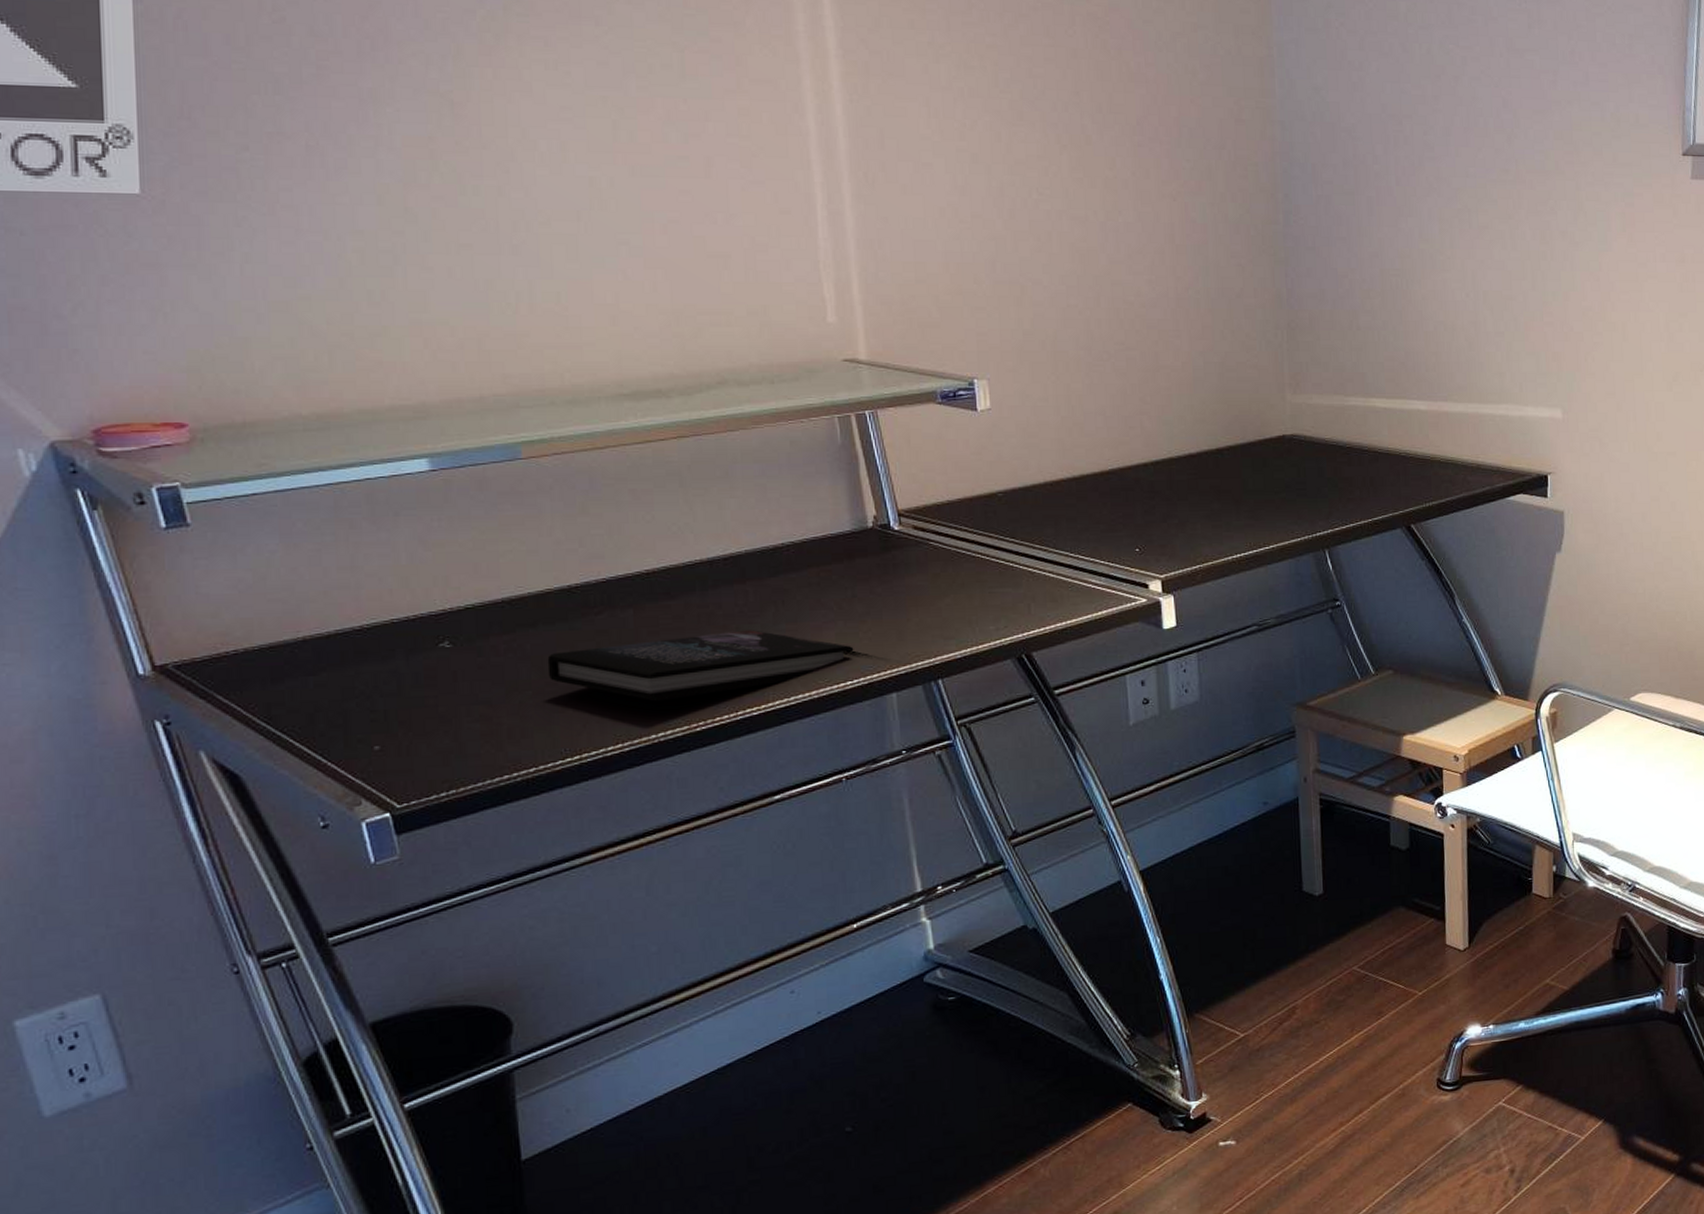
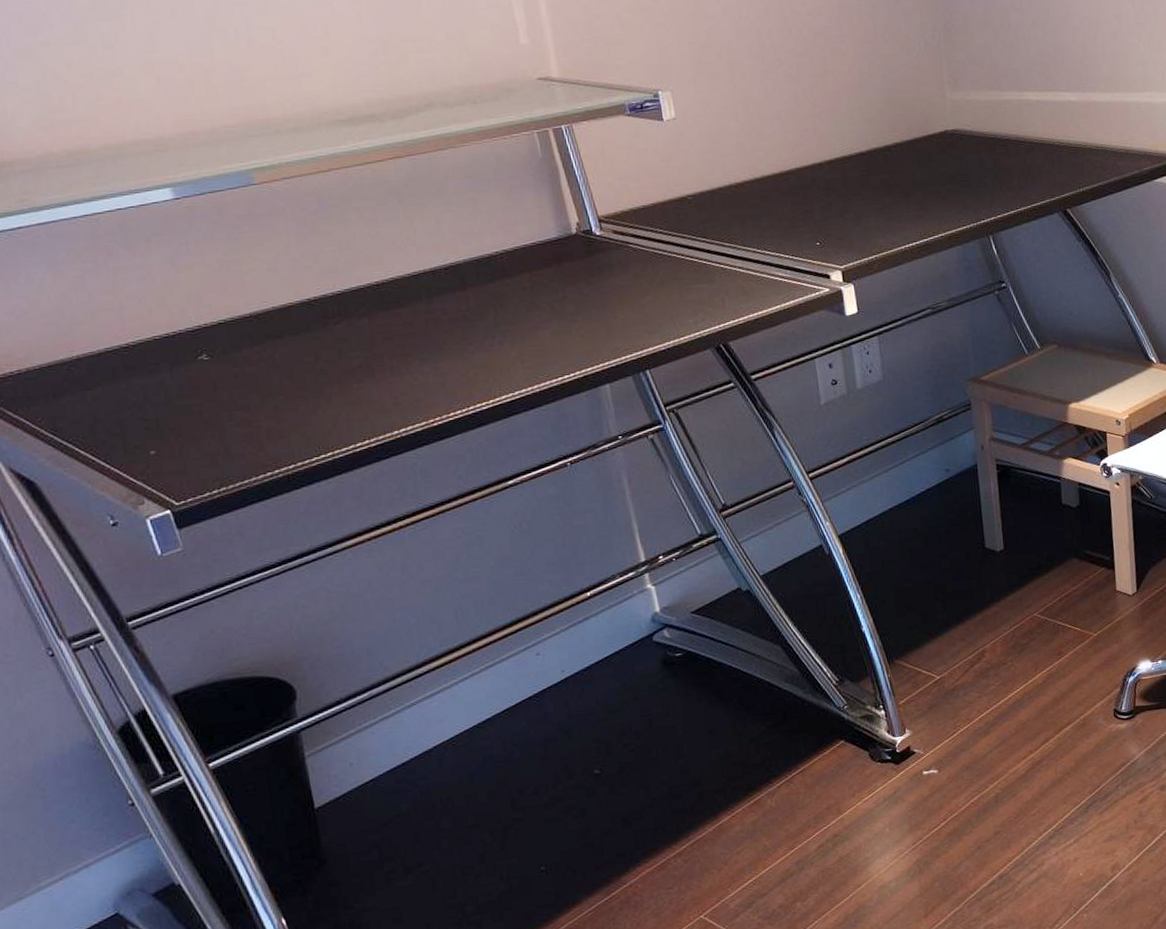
book: present [547,630,854,702] -> none [295,332,568,401]

